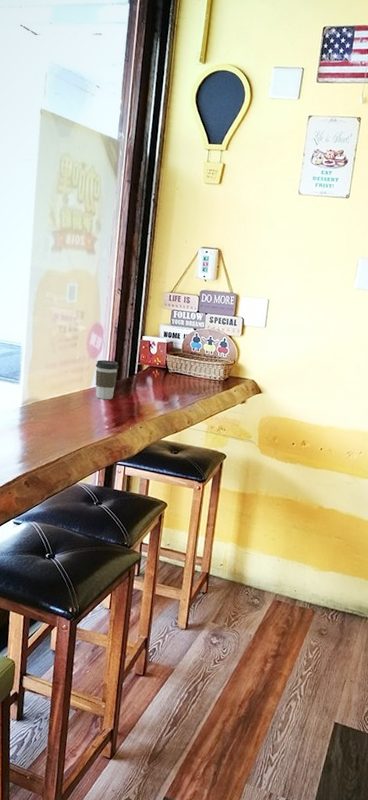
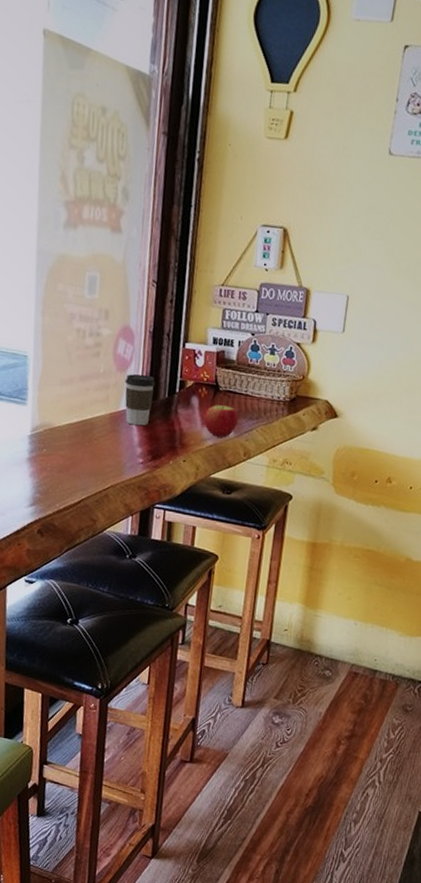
apple: none [156,378,184,409] -> present [204,398,239,438]

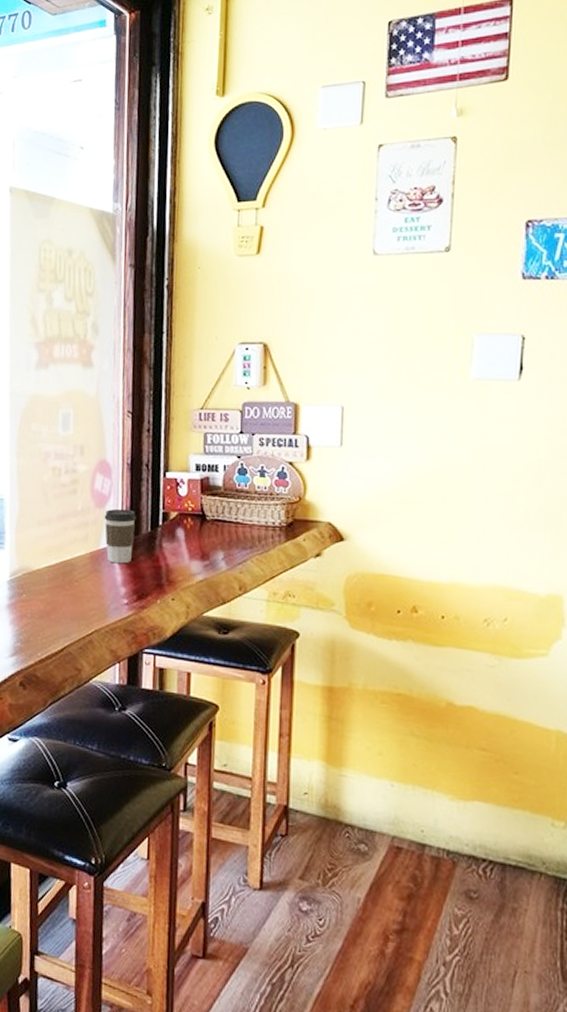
apple: present [204,398,239,438] -> none [191,528,230,571]

